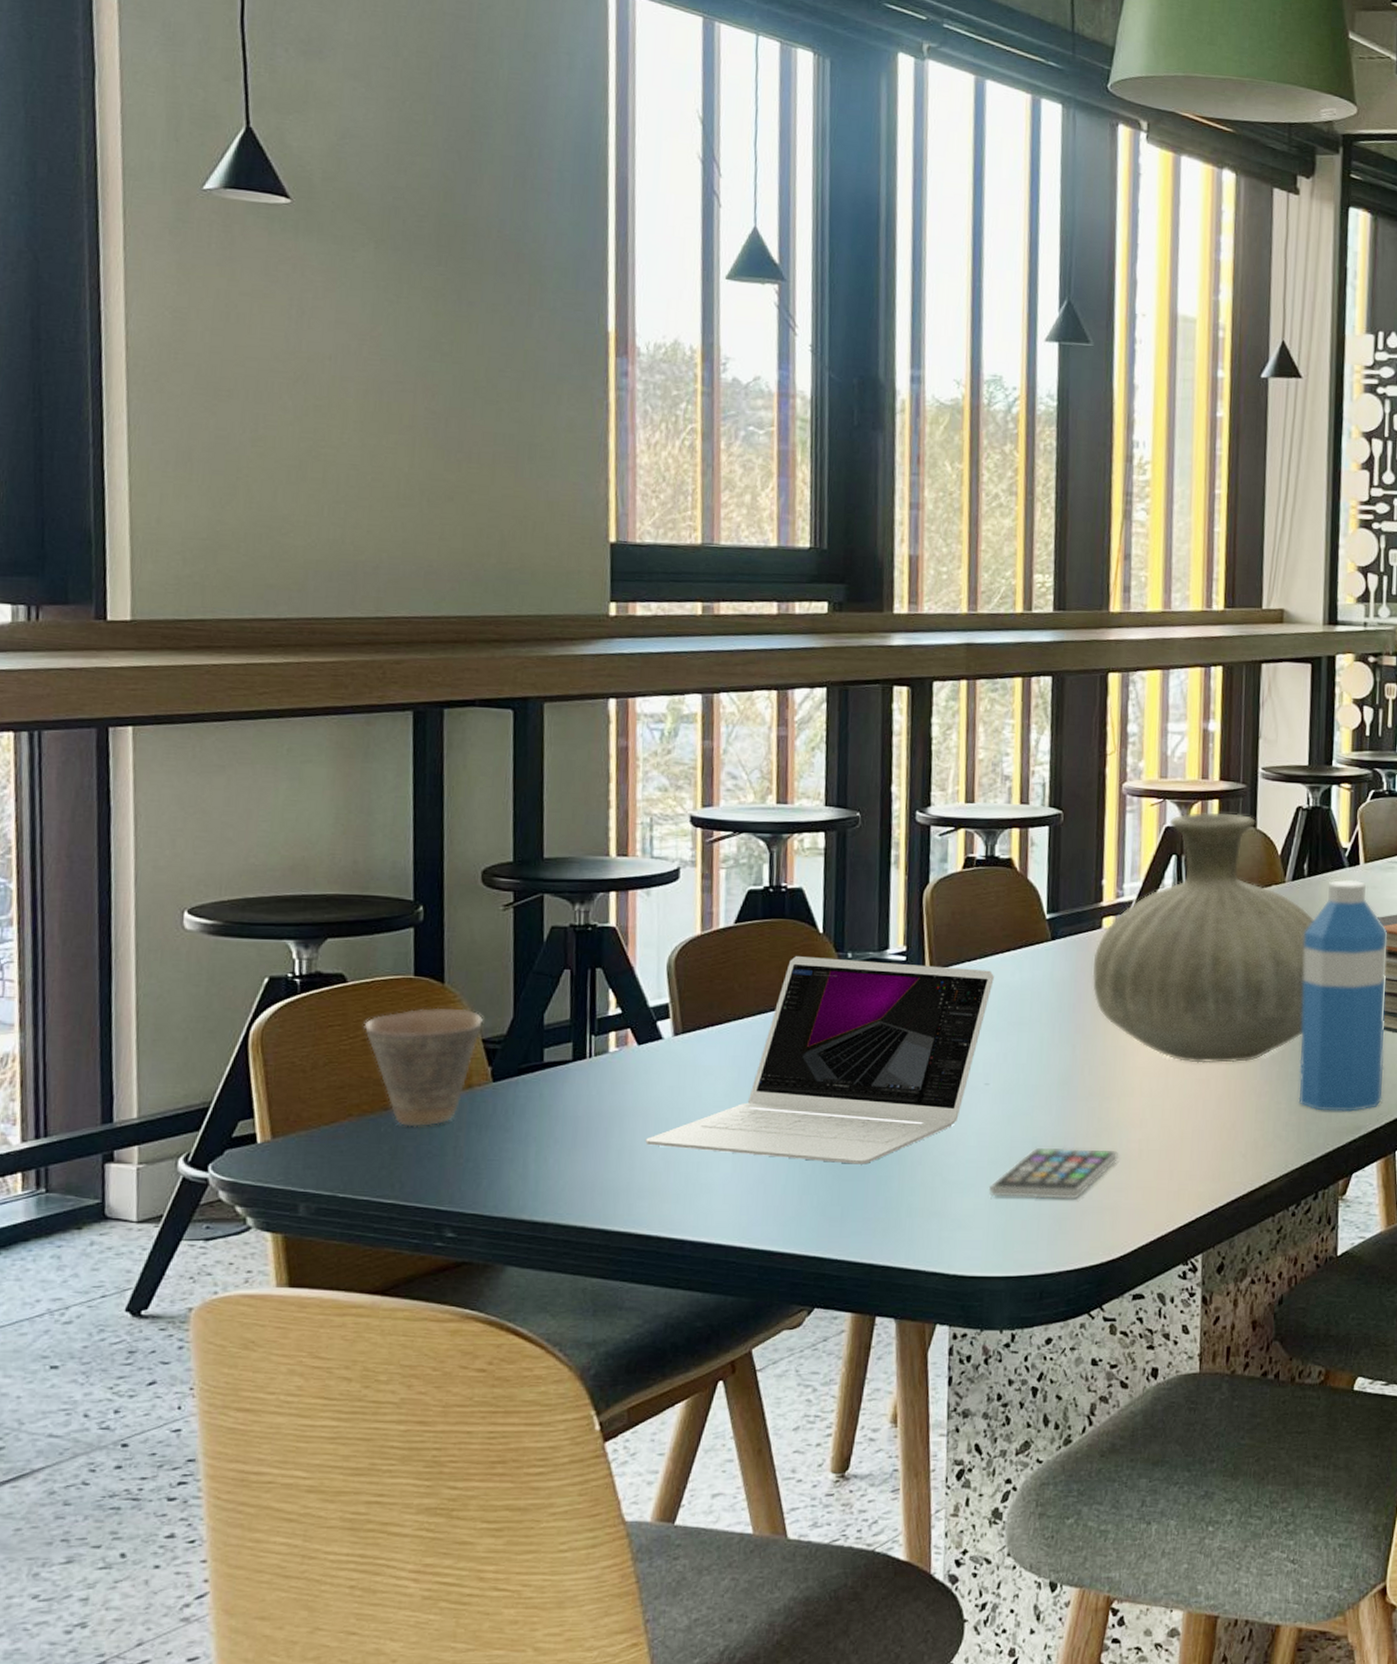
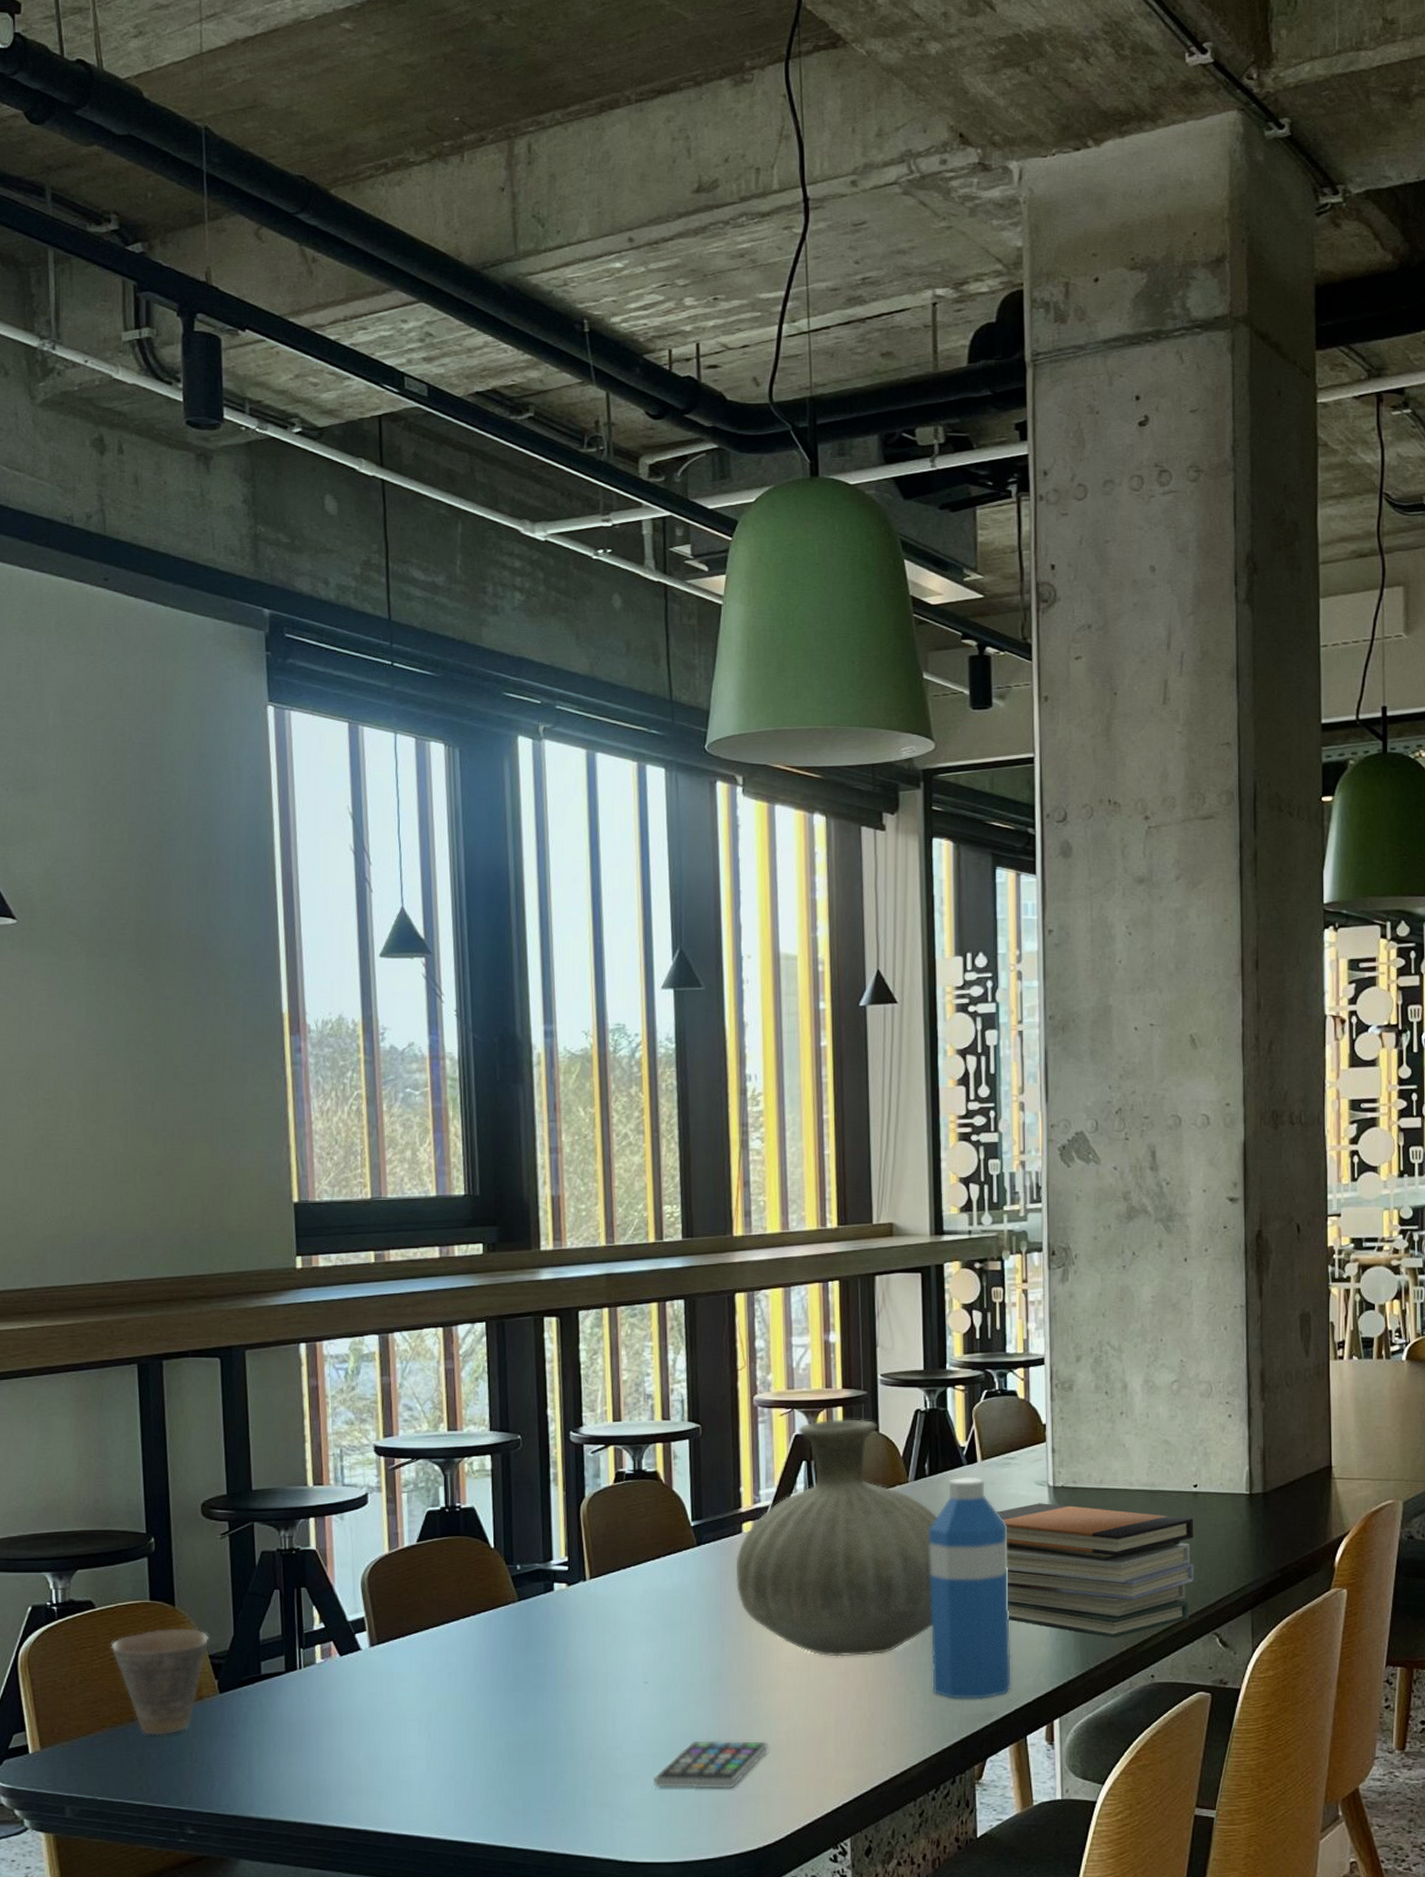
laptop: present [645,955,994,1164] -> none [351,1569,647,1760]

